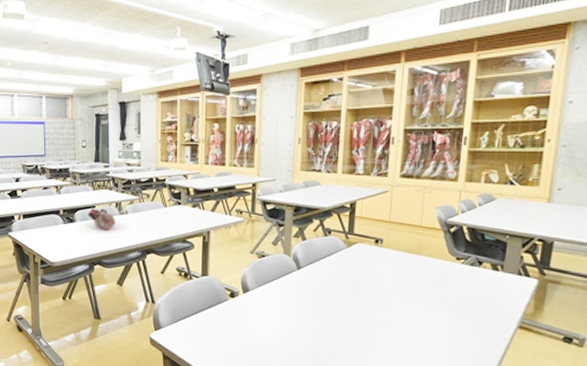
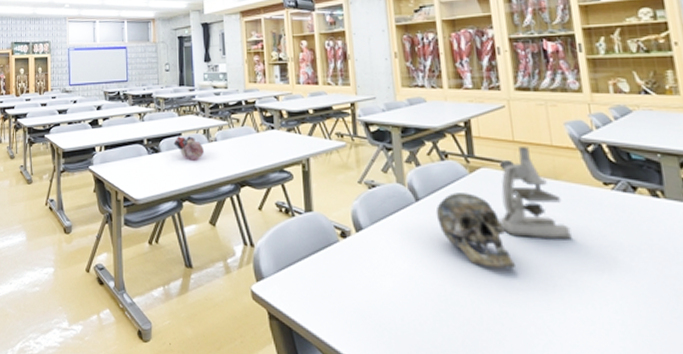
skull: none [312,263,372,324] -> present [435,192,517,269]
microscope: none [364,227,421,303] -> present [499,147,572,240]

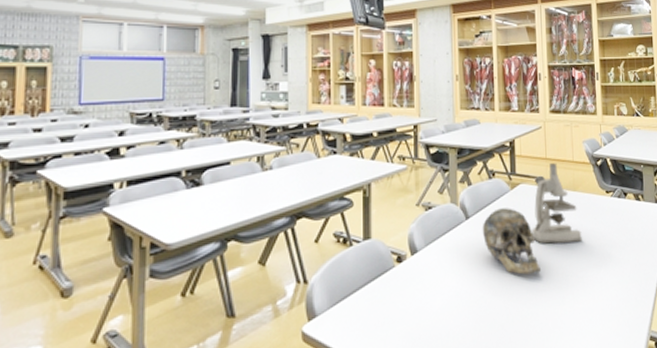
anatomical model: present [173,136,204,161] -> none [219,165,256,193]

